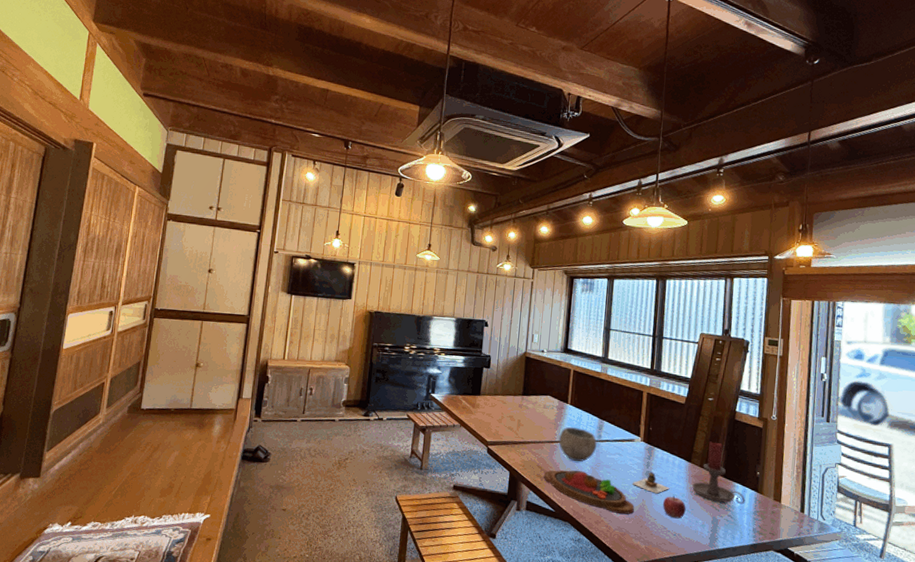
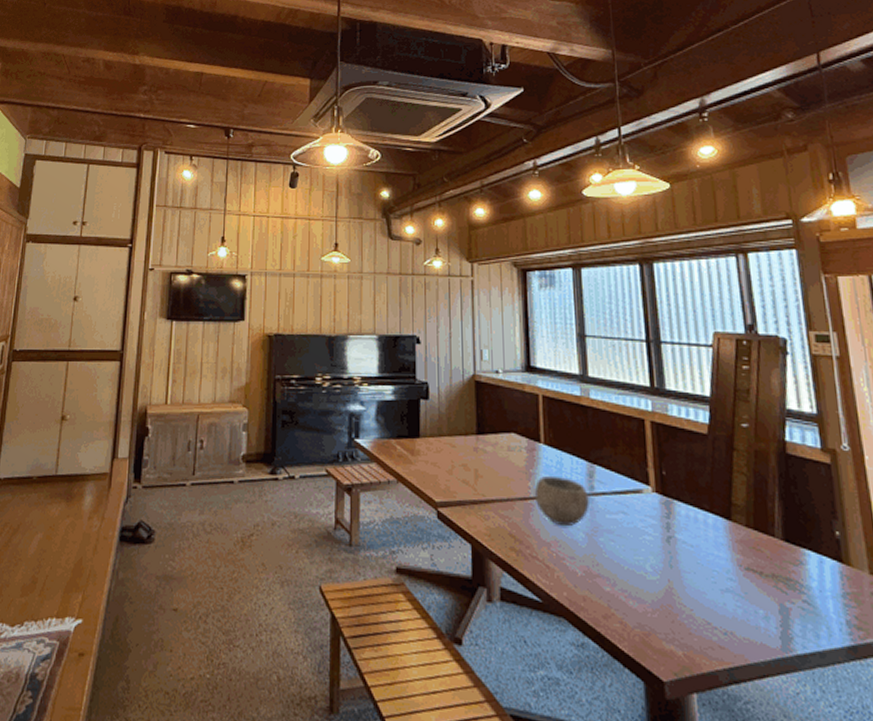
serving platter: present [544,470,634,514] -> none [520,538,658,603]
teapot: present [632,471,670,494] -> none [648,536,707,570]
fruit: present [663,495,686,519] -> none [699,572,736,608]
candle holder: present [692,441,745,505] -> none [739,488,826,584]

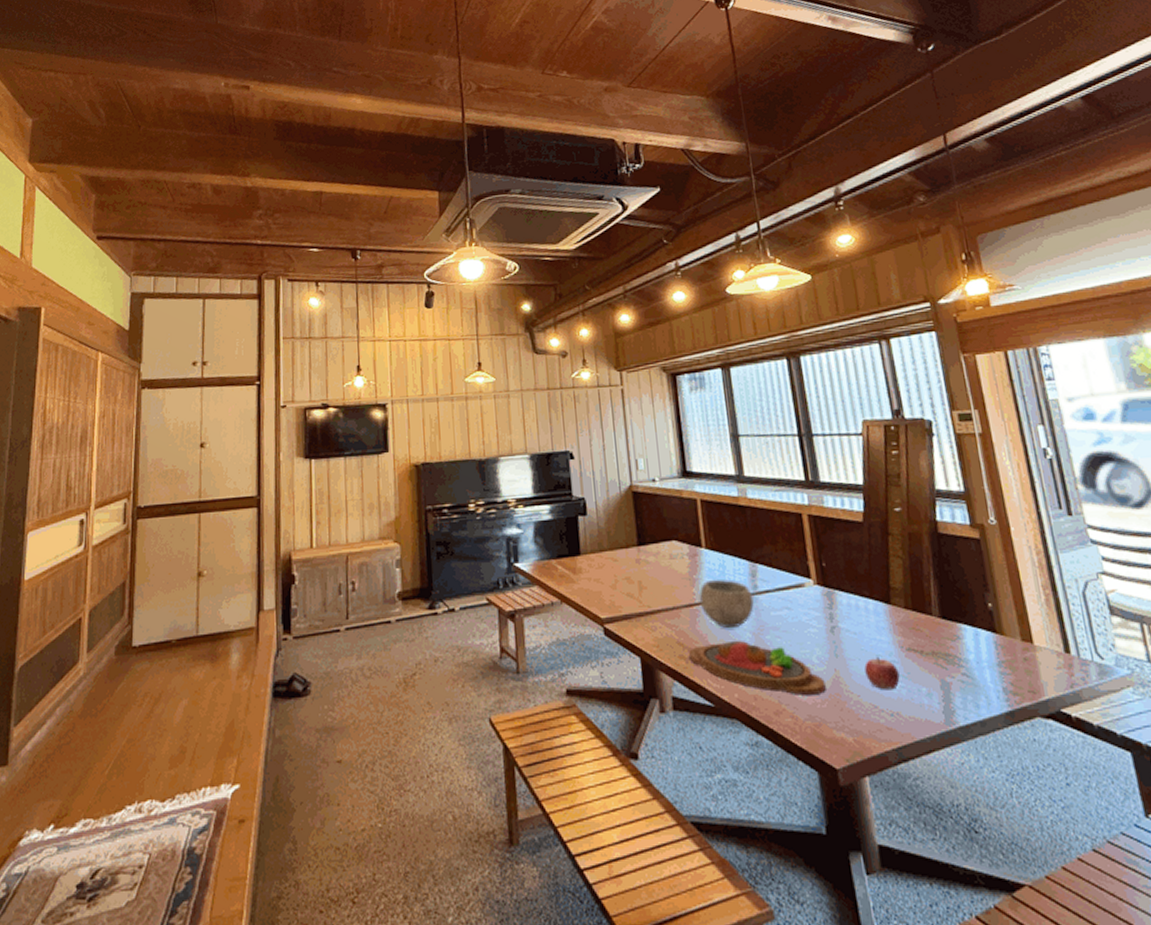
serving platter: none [520,538,658,603] -> present [689,640,826,695]
fruit: none [699,572,736,608] -> present [864,656,900,690]

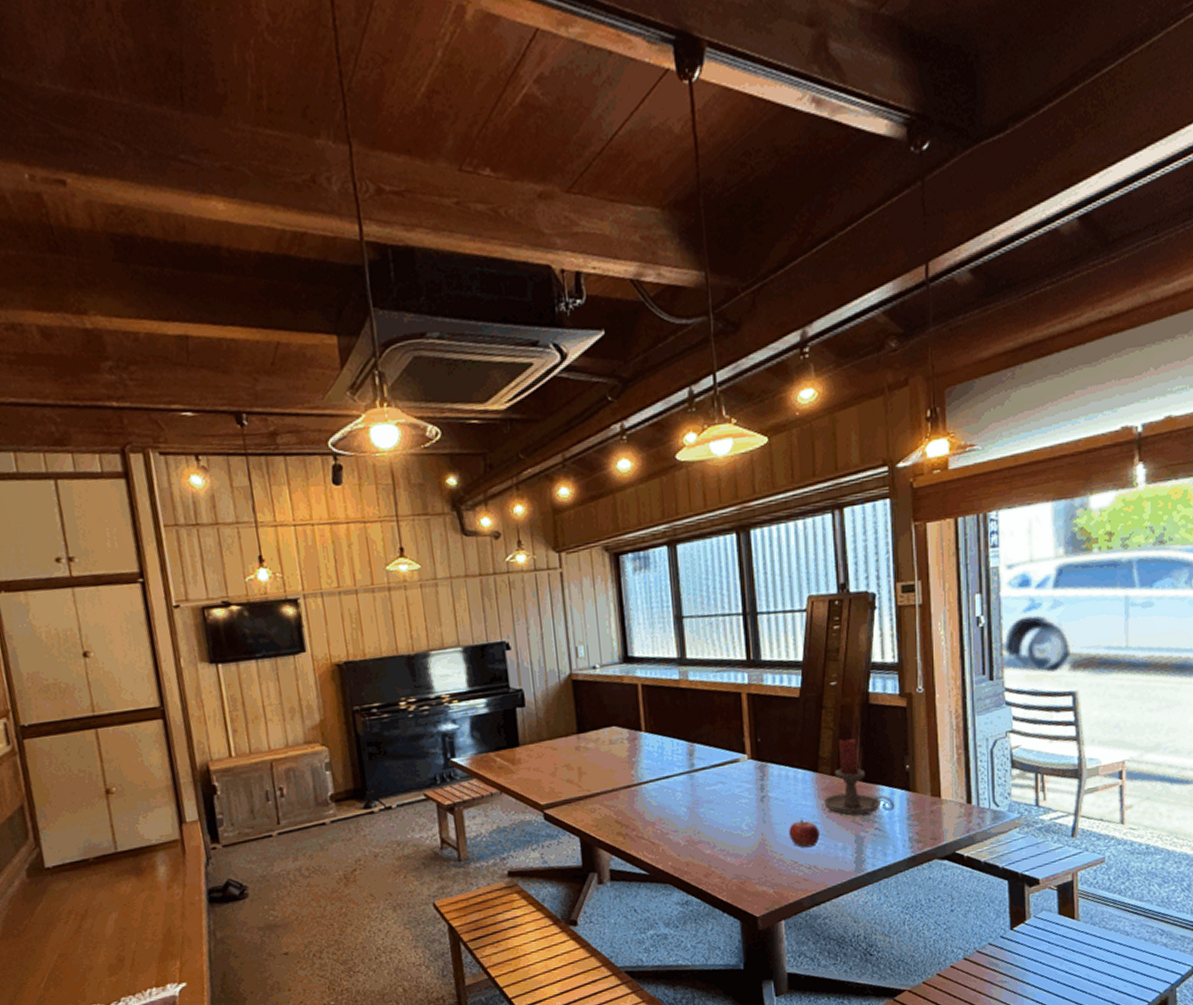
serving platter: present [689,640,826,695] -> none [627,815,752,859]
bowl: present [699,579,754,629] -> none [637,760,690,805]
candle holder: none [900,569,982,656] -> present [824,738,895,815]

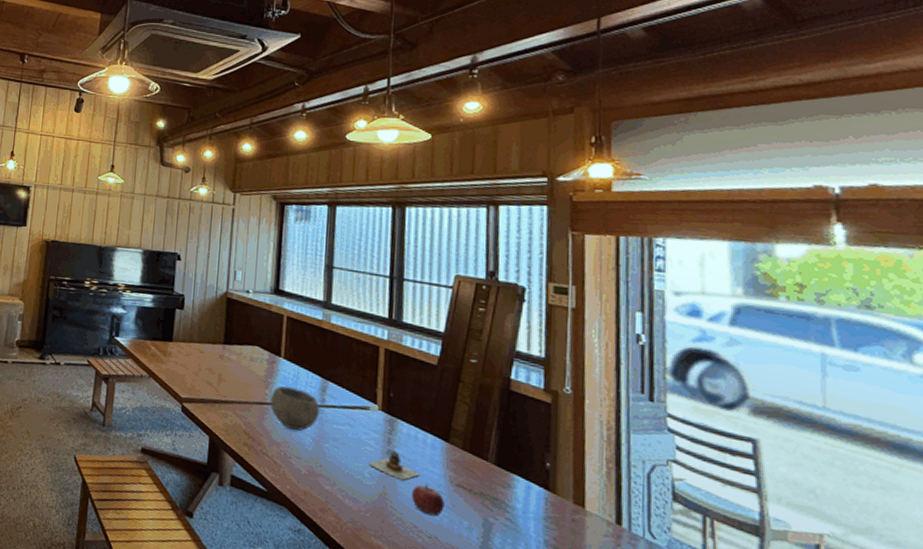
bowl: none [637,760,690,805] -> present [270,385,320,431]
teapot: none [744,795,795,823] -> present [368,450,421,481]
candle holder: present [824,738,895,815] -> none [452,416,531,506]

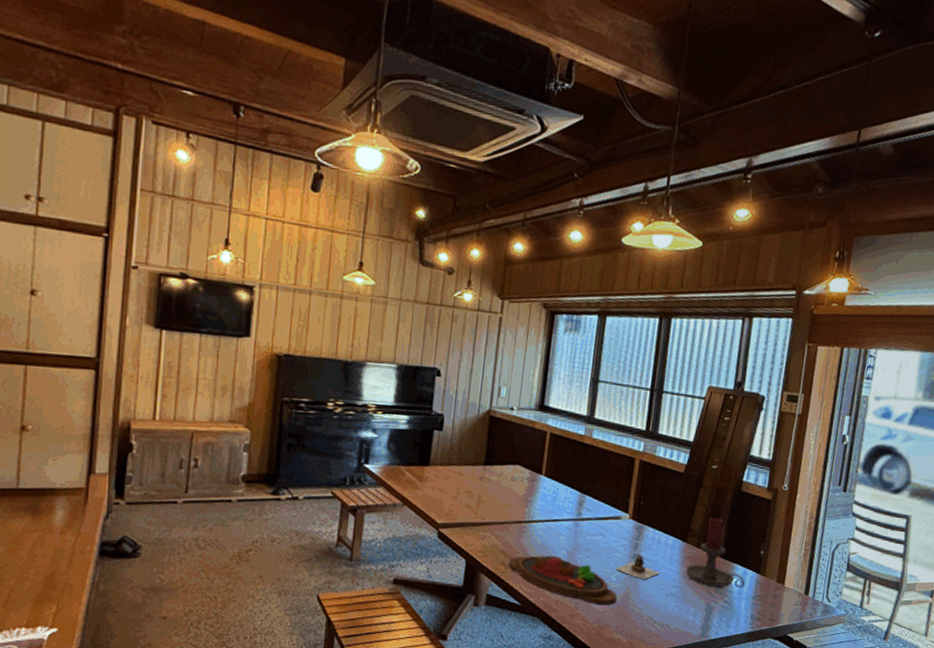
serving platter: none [253,439,372,504] -> present [509,555,617,605]
bowl: present [270,385,320,431] -> none [528,502,576,546]
fruit: present [412,484,445,517] -> none [650,581,677,608]
candle holder: none [452,416,531,506] -> present [686,517,745,589]

